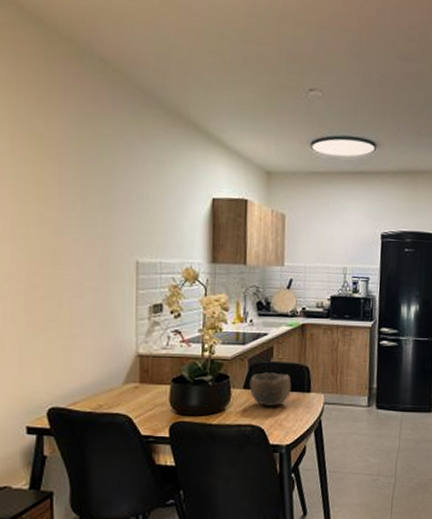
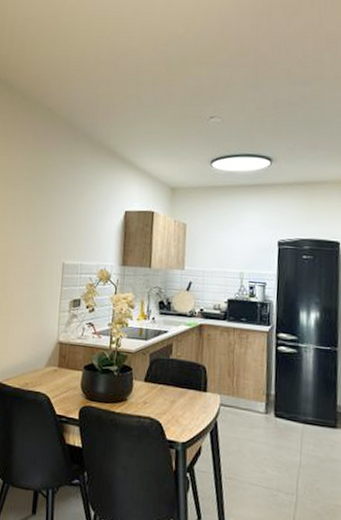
bowl: present [249,372,292,406] -> none [150,368,189,402]

